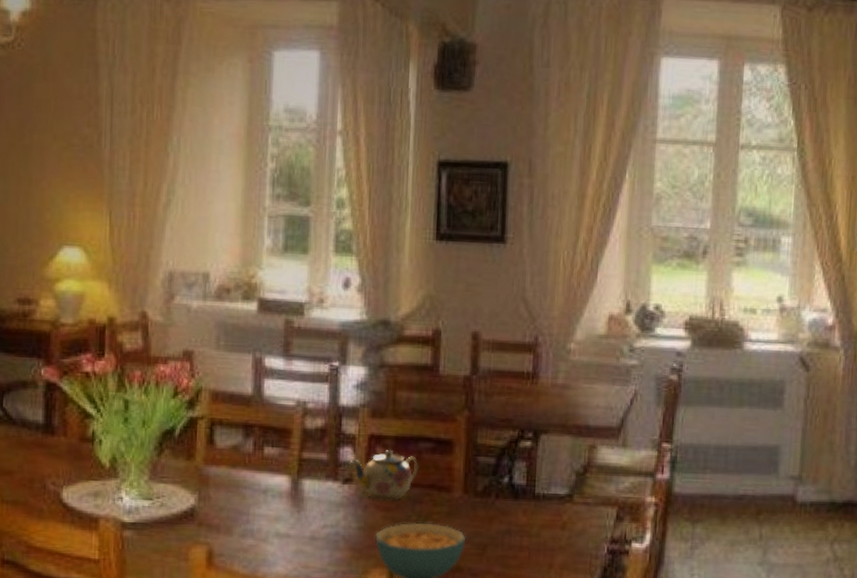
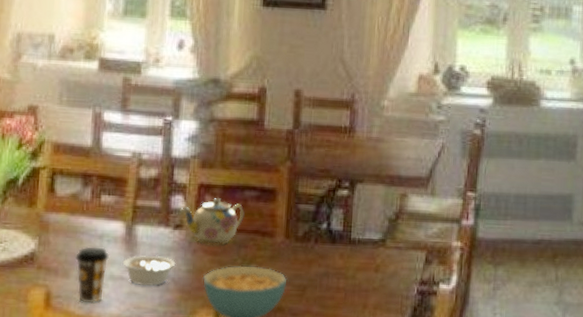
coffee cup: none [238,502,275,563] -> present [75,246,110,304]
legume: none [288,511,346,544] -> present [122,255,176,286]

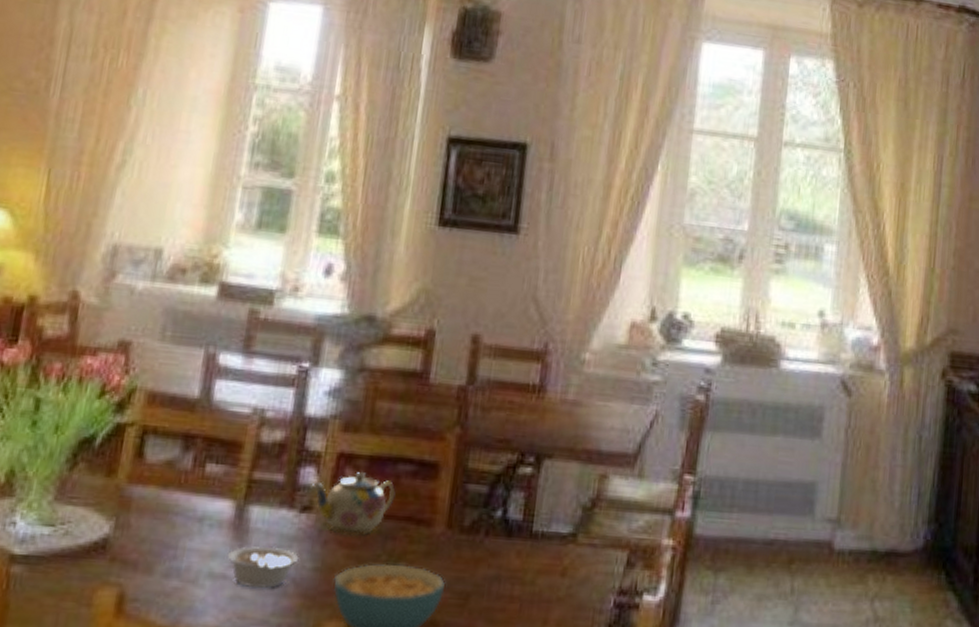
coffee cup: present [75,246,110,304] -> none [162,532,211,611]

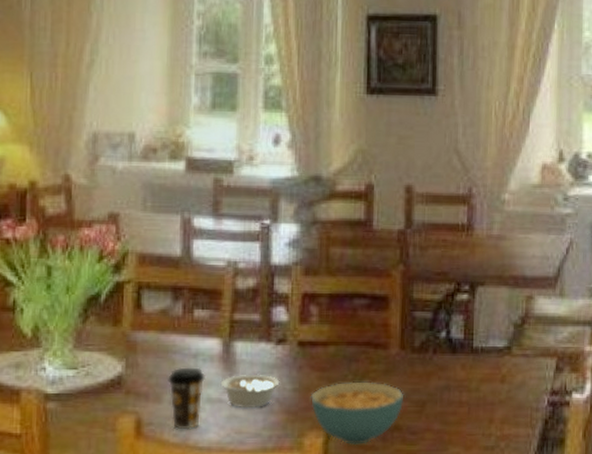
coffee cup: none [162,532,211,611] -> present [168,367,206,430]
teapot: present [312,471,396,537] -> none [284,307,354,362]

